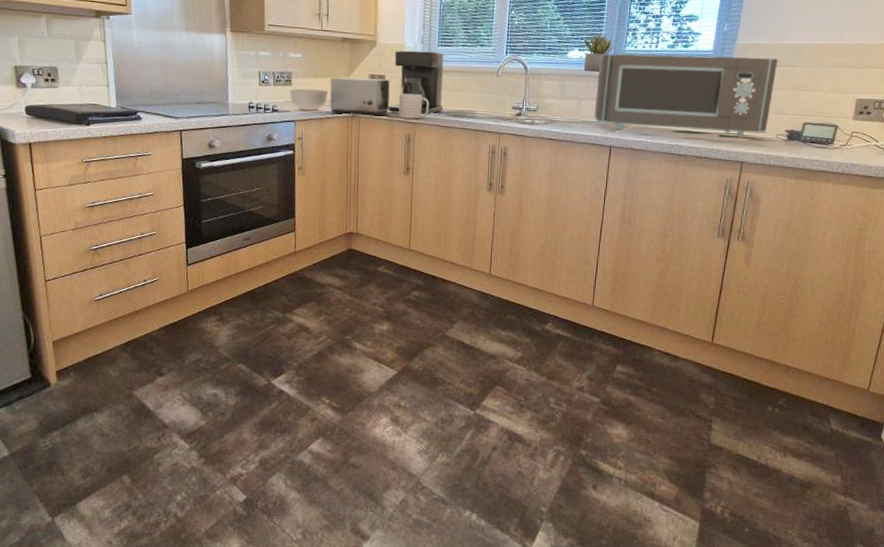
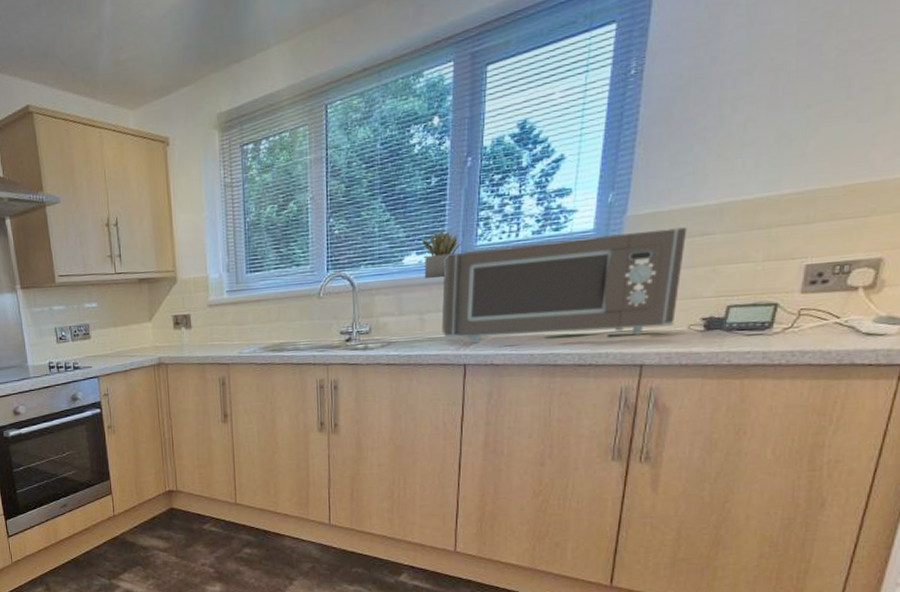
bowl: present [290,89,329,111] -> none [89,339,130,364]
toaster: present [329,77,390,117] -> none [130,319,199,364]
coffee maker: present [389,50,444,115] -> none [197,280,259,355]
mug: present [398,94,429,119] -> none [208,331,243,361]

